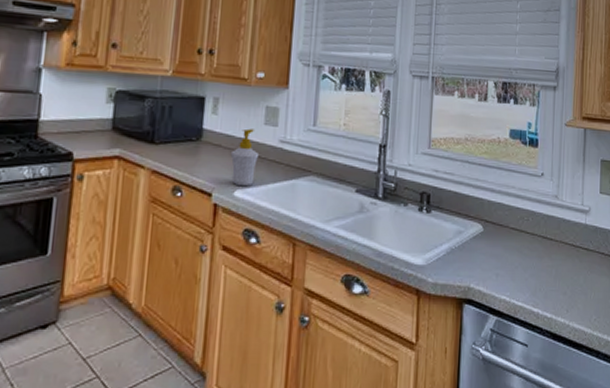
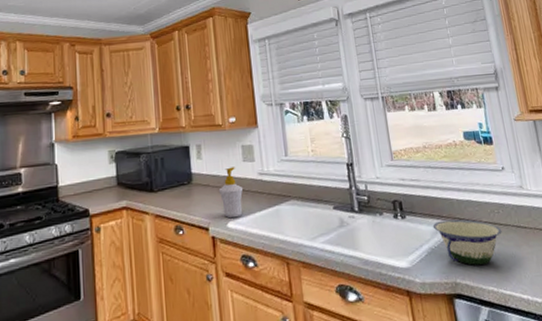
bowl: none [457,220,527,272] -> present [432,219,502,265]

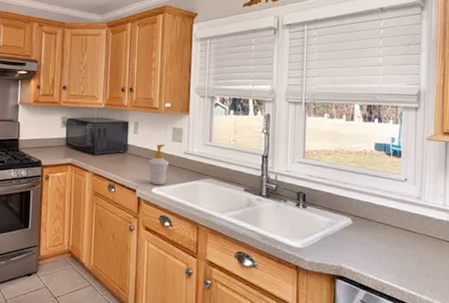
bowl: present [432,219,502,265] -> none [329,215,392,256]

